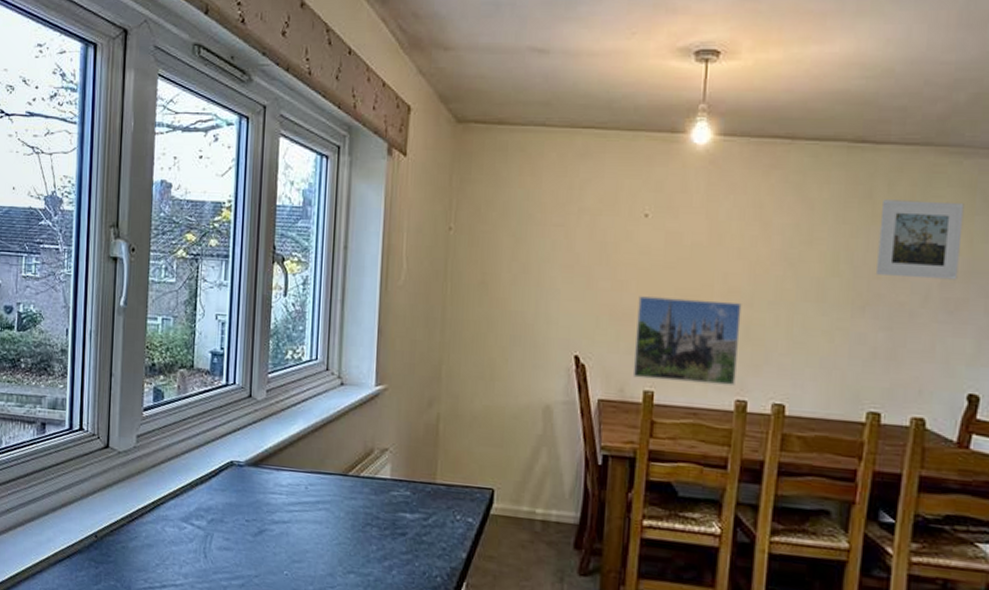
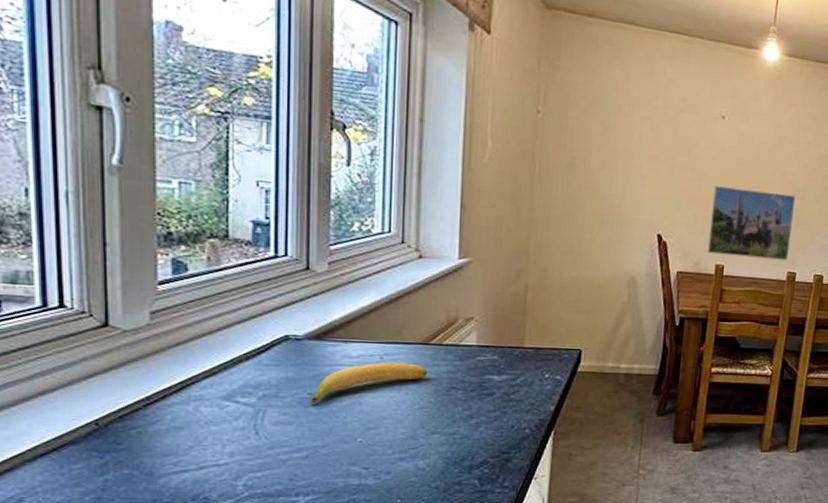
banana: none [247,492,346,531] -> present [310,362,428,404]

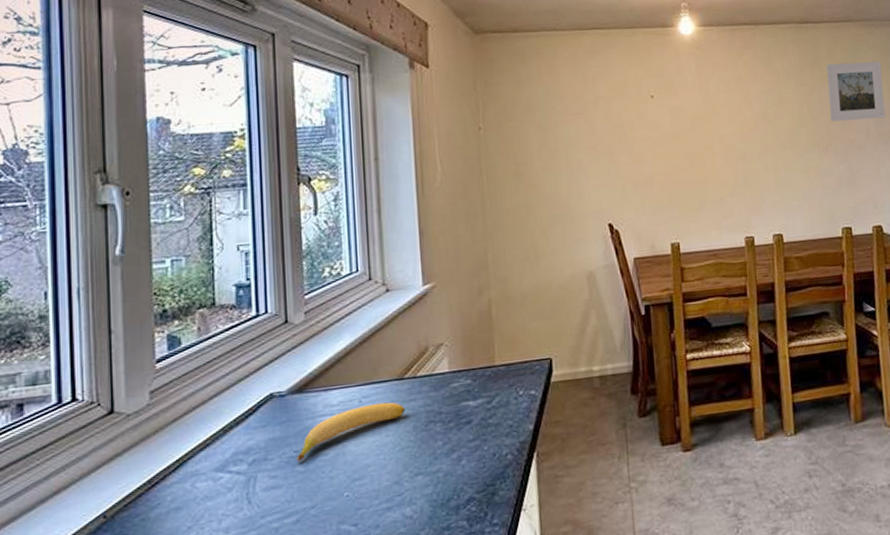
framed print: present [707,186,796,261] -> none [655,158,743,234]

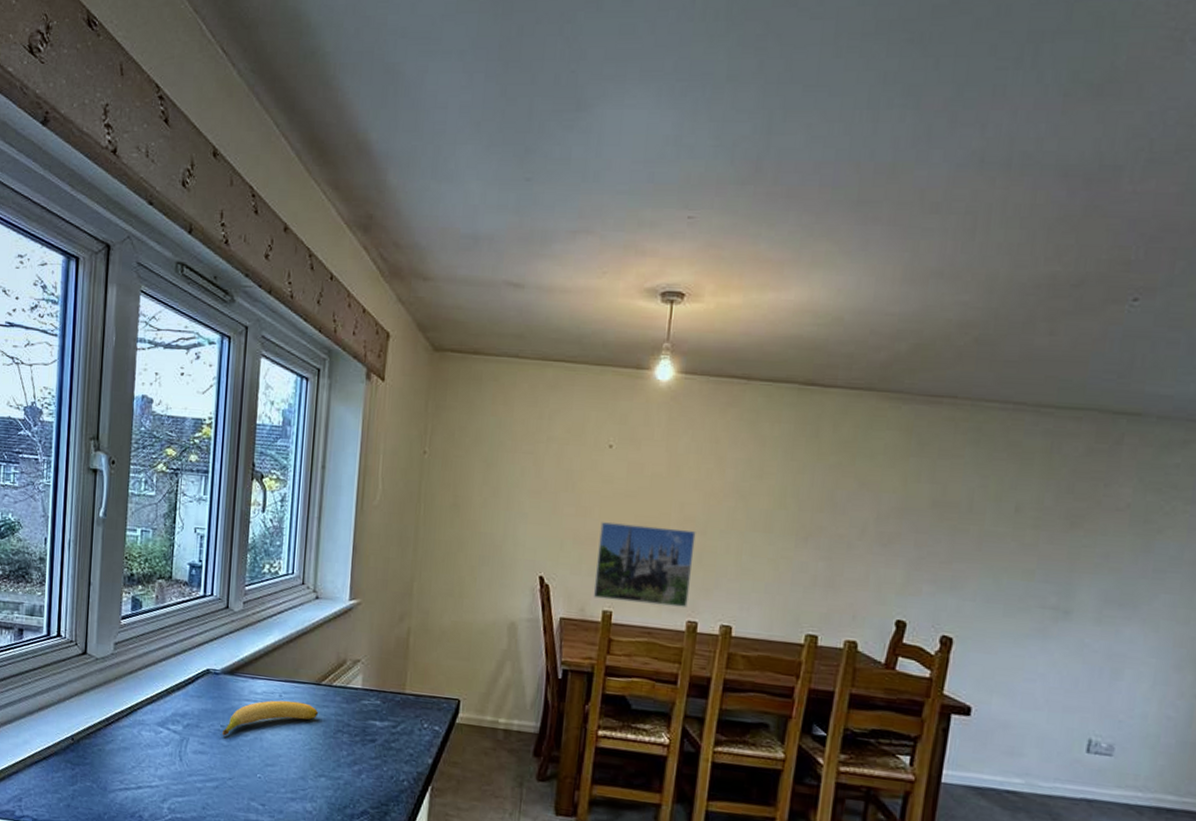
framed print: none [655,158,743,234] -> present [593,522,696,608]
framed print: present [826,62,886,121] -> none [819,439,901,516]

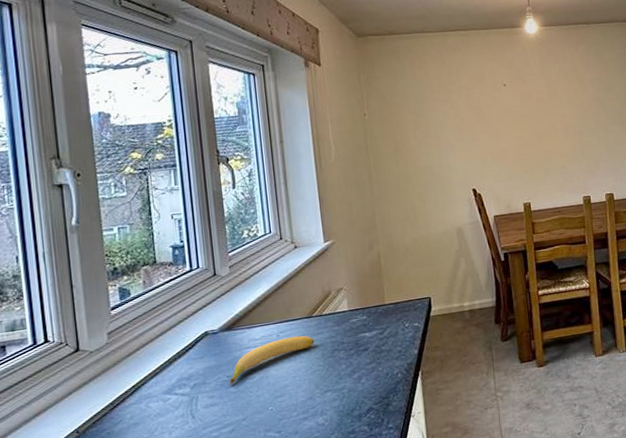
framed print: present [593,522,696,608] -> none [509,133,581,196]

